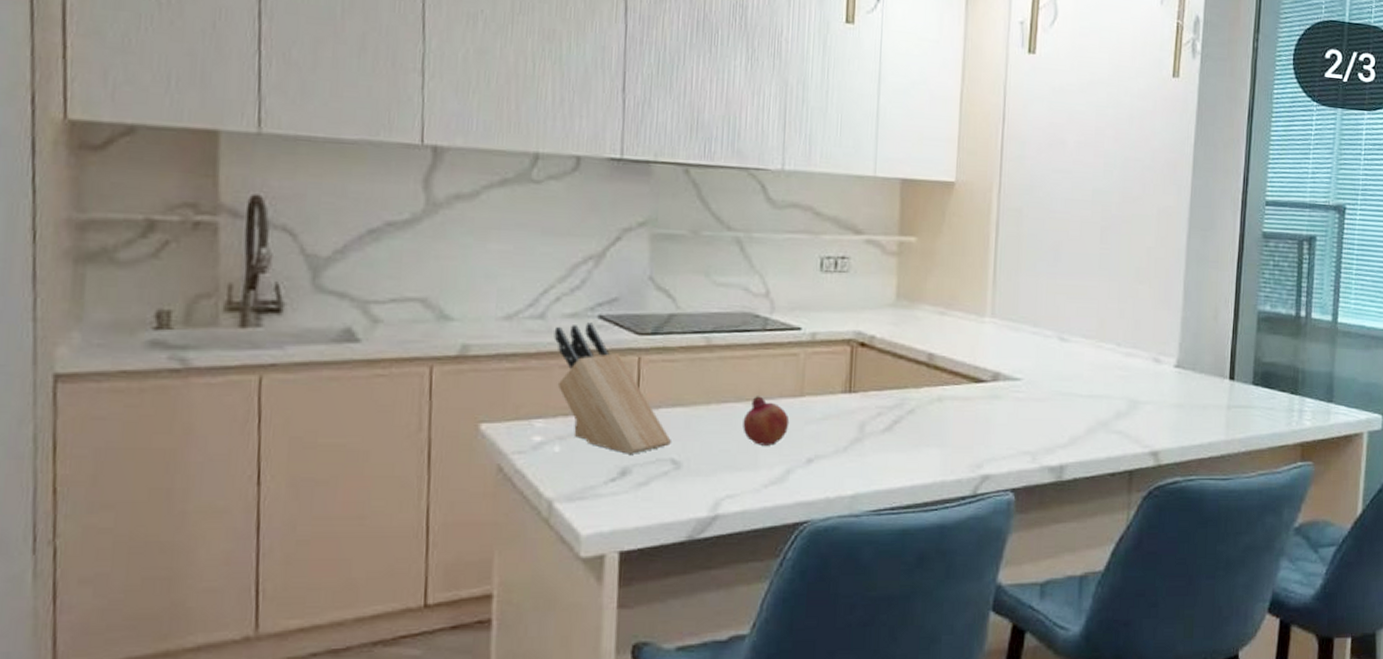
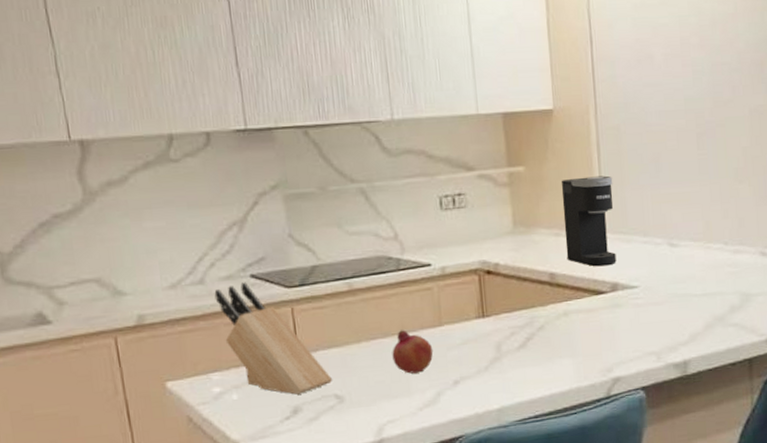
coffee maker: none [949,256,1009,353] -> present [561,175,617,267]

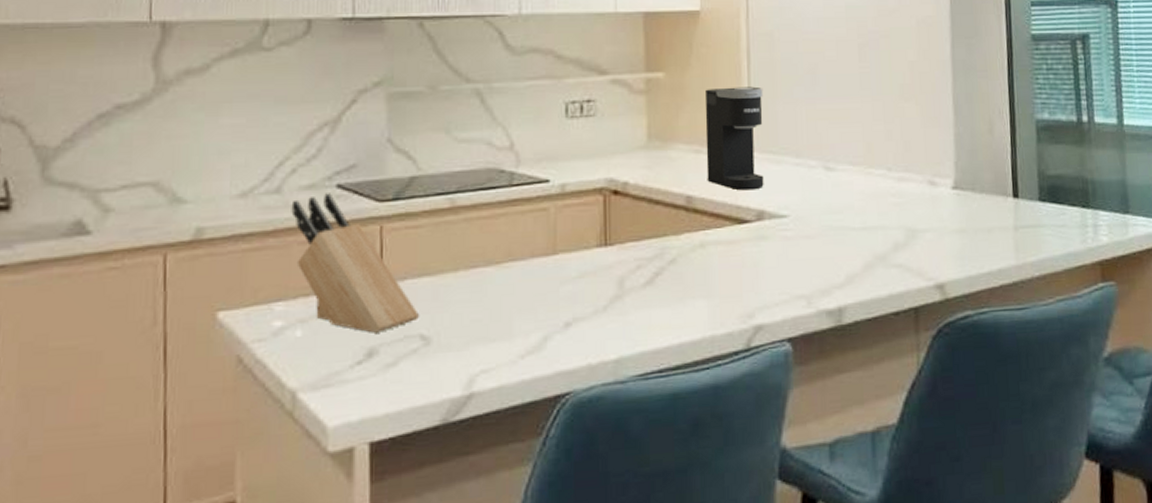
fruit: present [392,330,433,374] -> none [494,257,544,312]

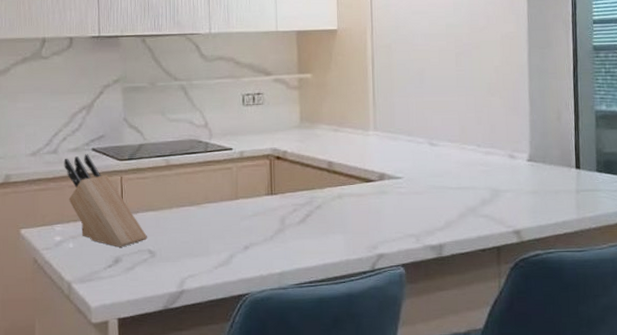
coffee maker: present [704,86,764,191] -> none [341,84,384,159]

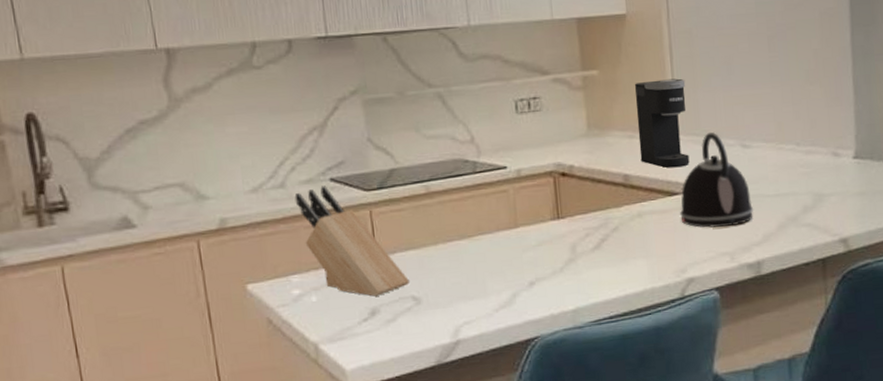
coffee maker: none [341,84,384,159] -> present [634,78,690,168]
kettle: none [374,130,438,212] -> present [680,131,754,228]

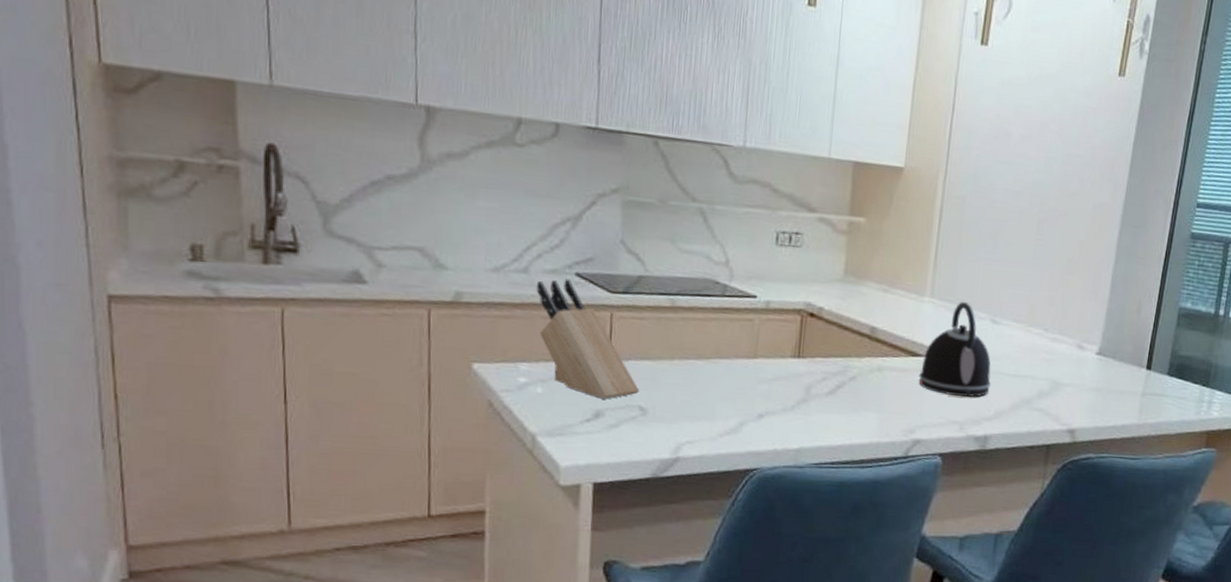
coffee maker: present [634,78,690,168] -> none [890,238,950,330]

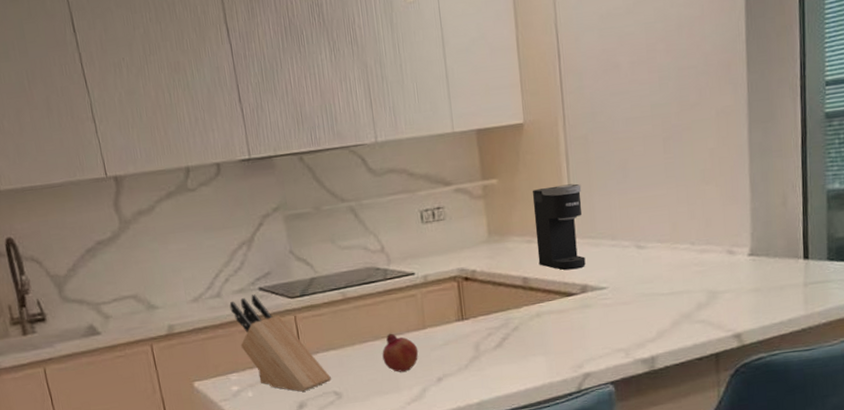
fruit: none [702,355,744,400] -> present [382,333,419,372]
coffee maker: none [890,238,950,330] -> present [532,183,586,270]
kettle: present [919,301,992,398] -> none [577,234,648,326]

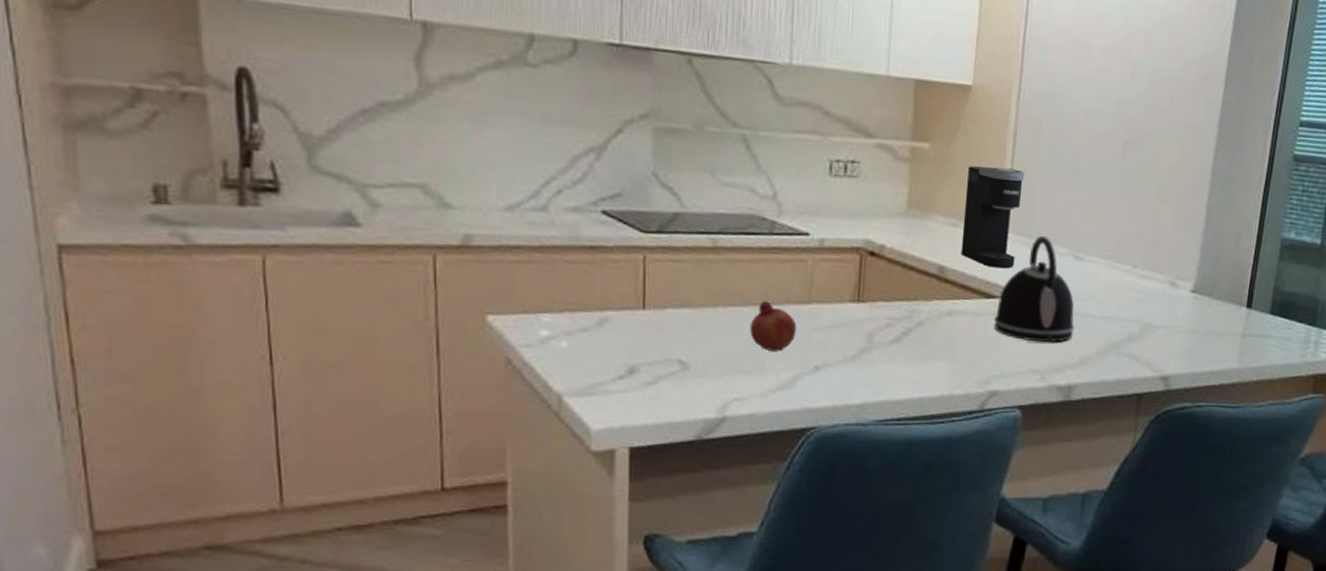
knife block: present [229,294,332,392] -> none [557,217,680,353]
kettle: none [577,234,648,326] -> present [994,235,1075,343]

